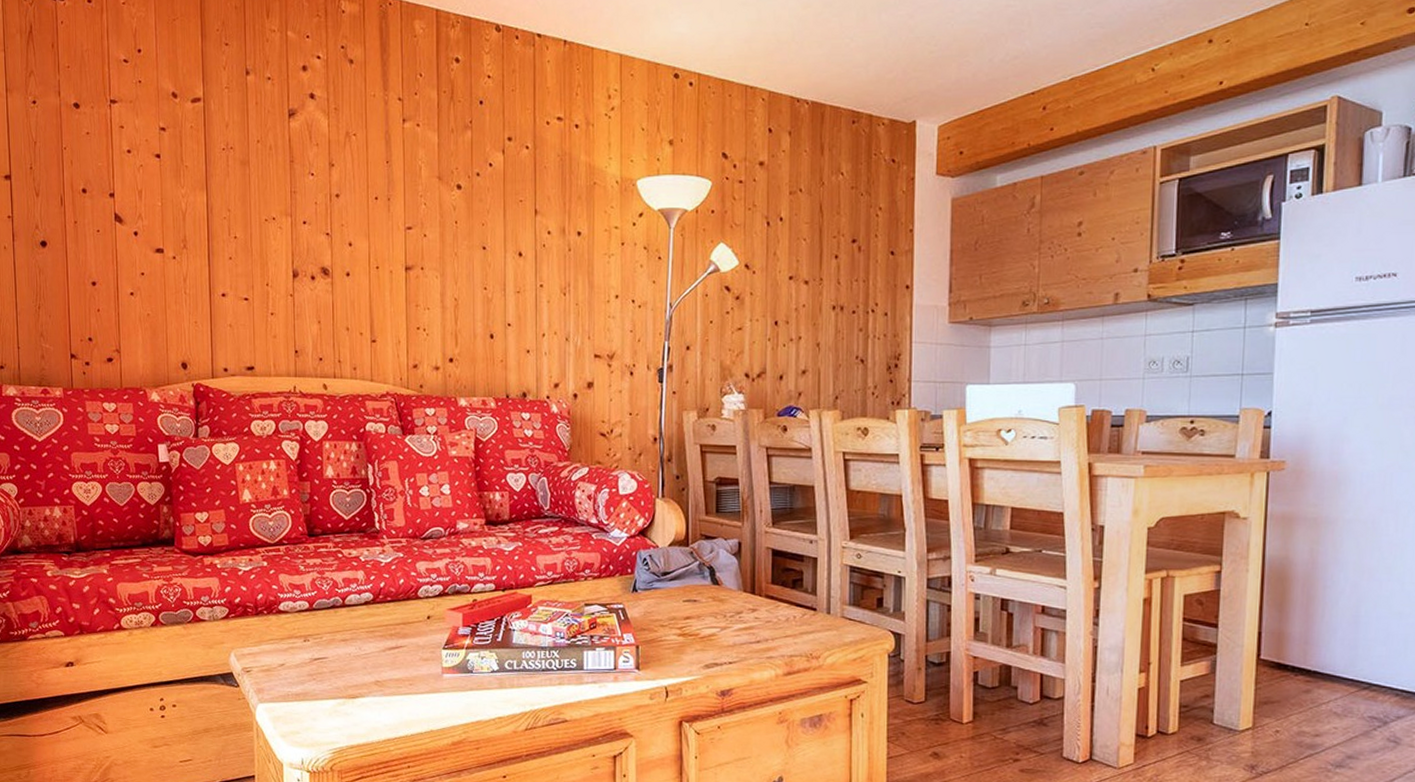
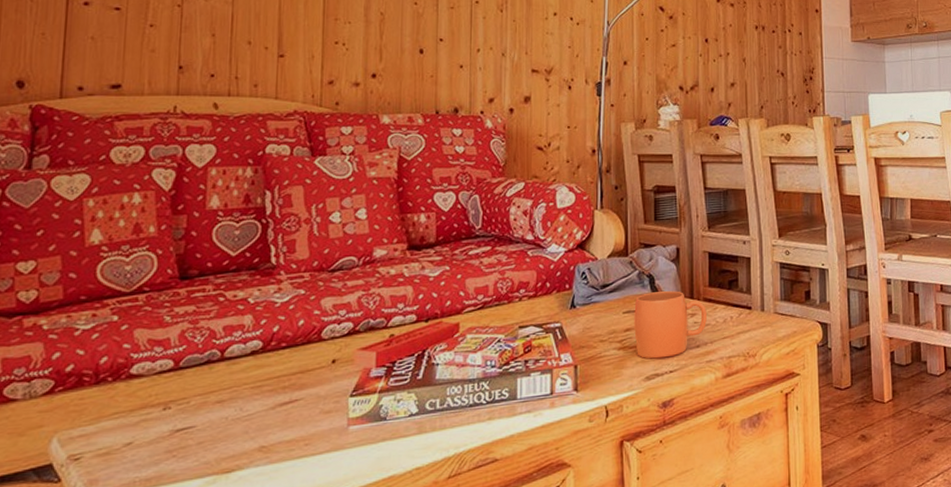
mug: none [694,584,768,649] -> present [634,291,707,359]

